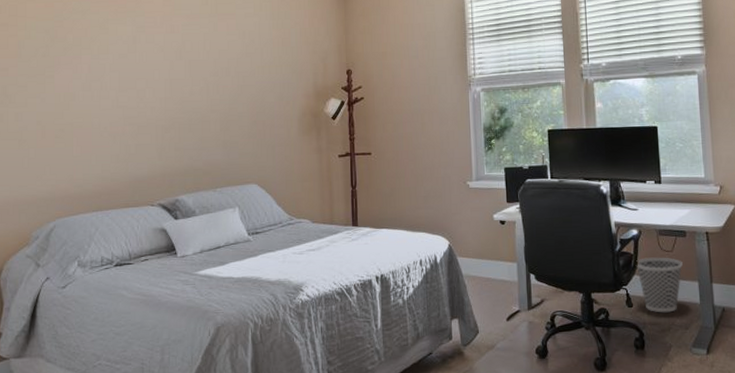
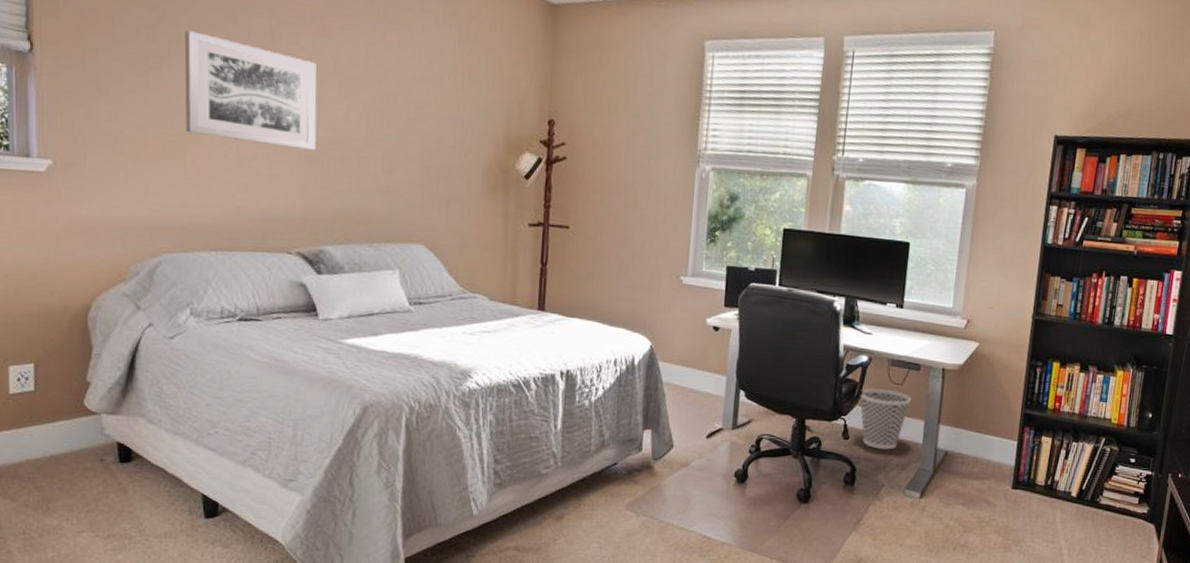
wall art: none [70,44,169,122] -> present [184,30,317,151]

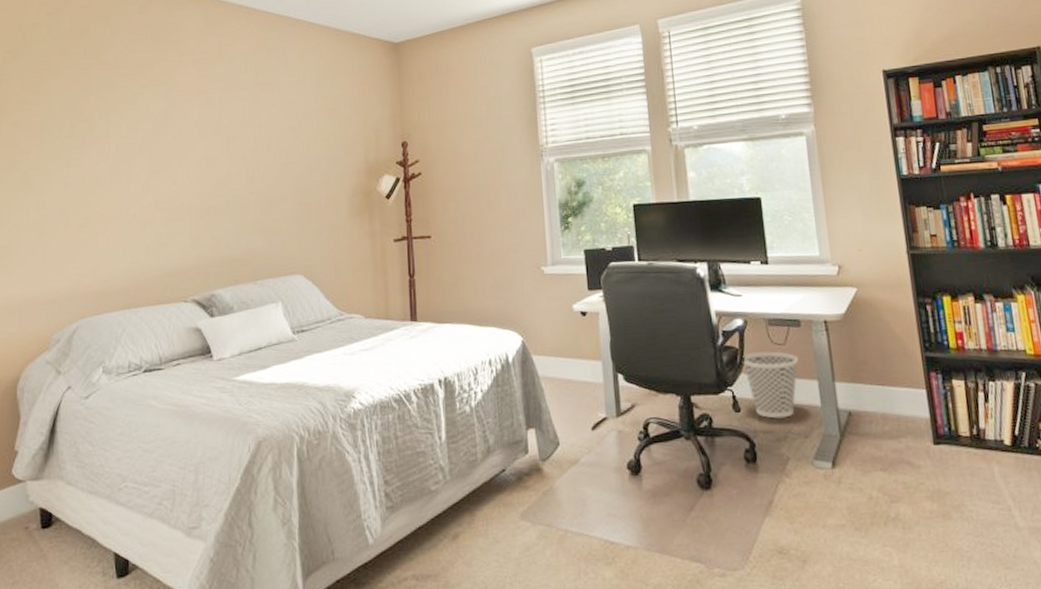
wall art: present [184,30,317,151] -> none [97,122,205,209]

